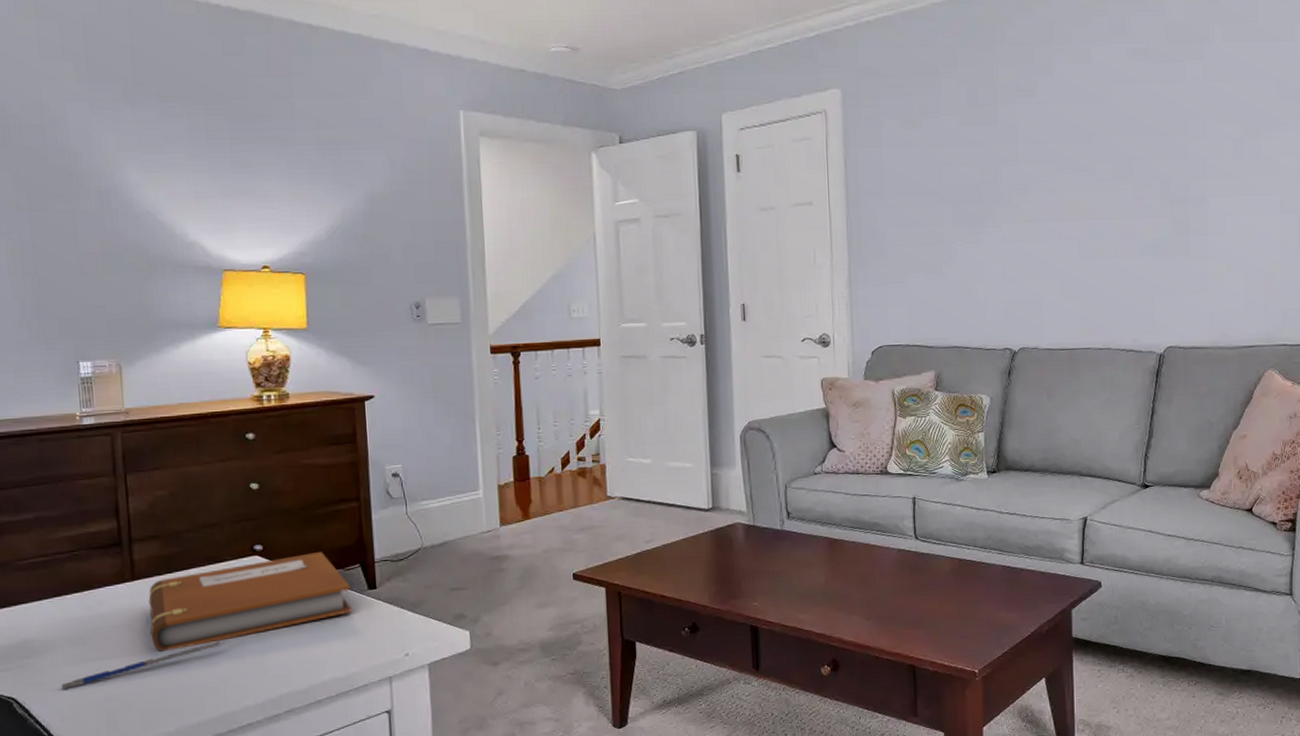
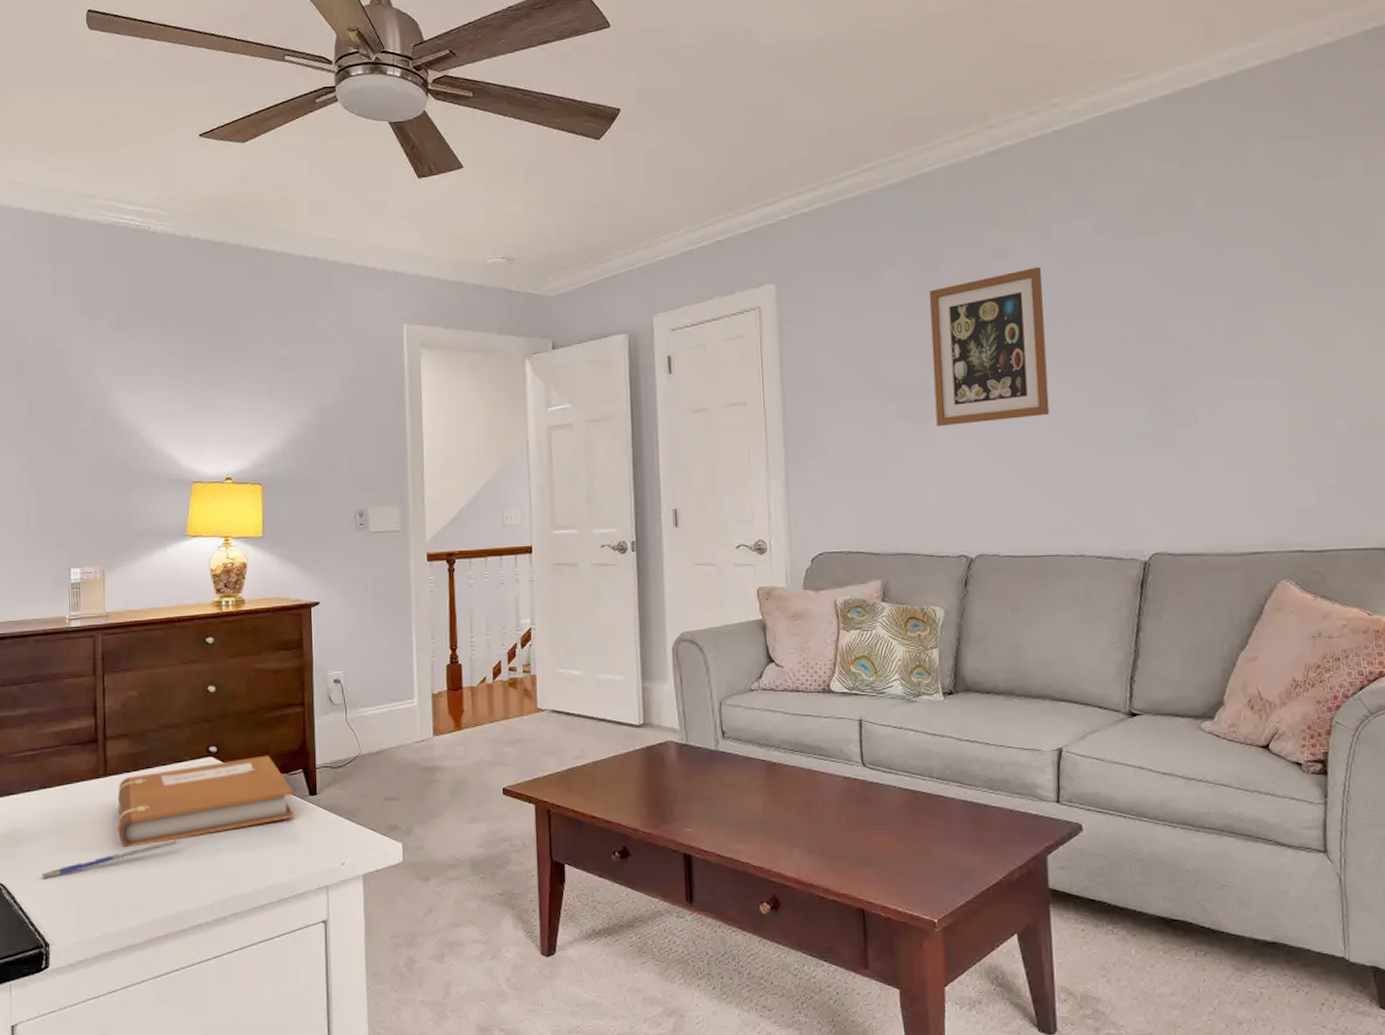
wall art: none [983,85,1085,231] -> present [929,266,1050,427]

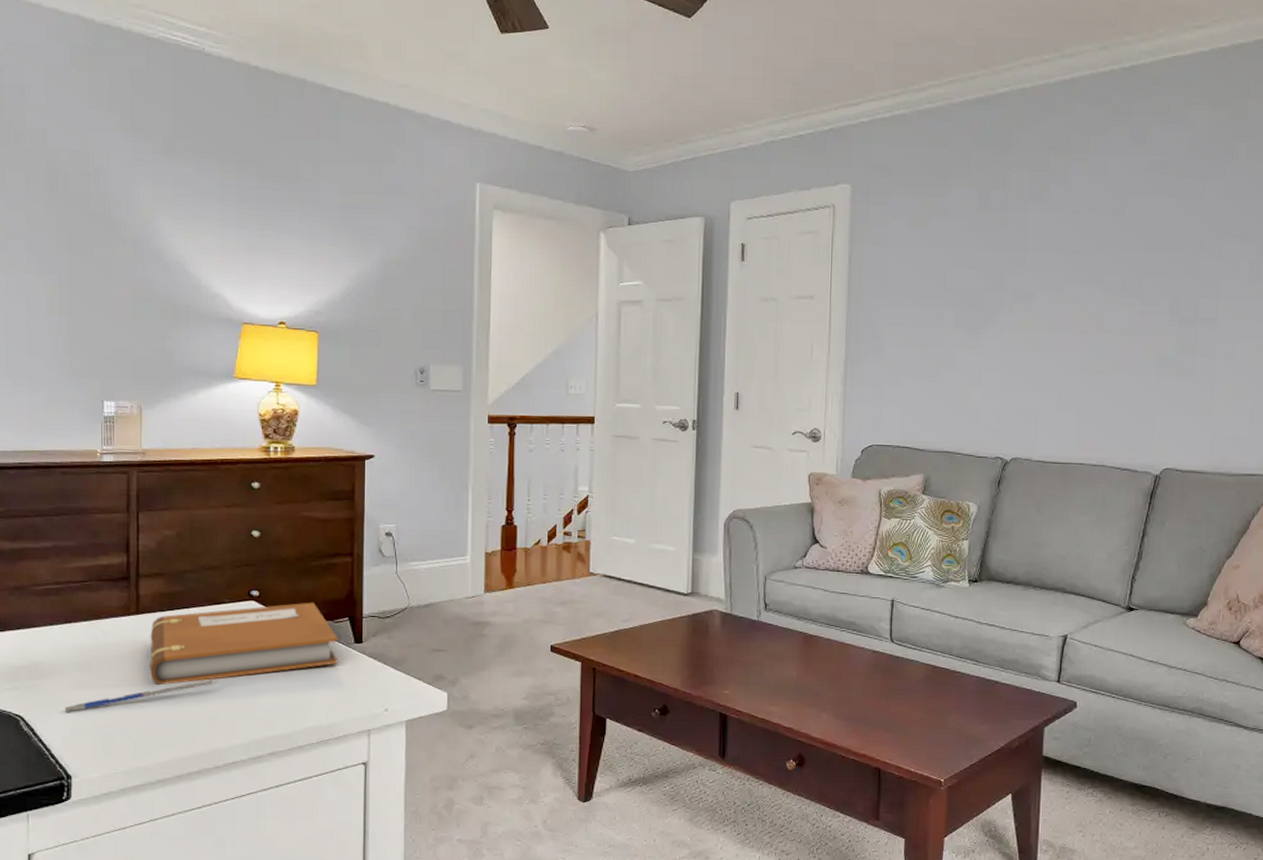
wall art: present [929,266,1050,427] -> none [988,195,1097,337]

